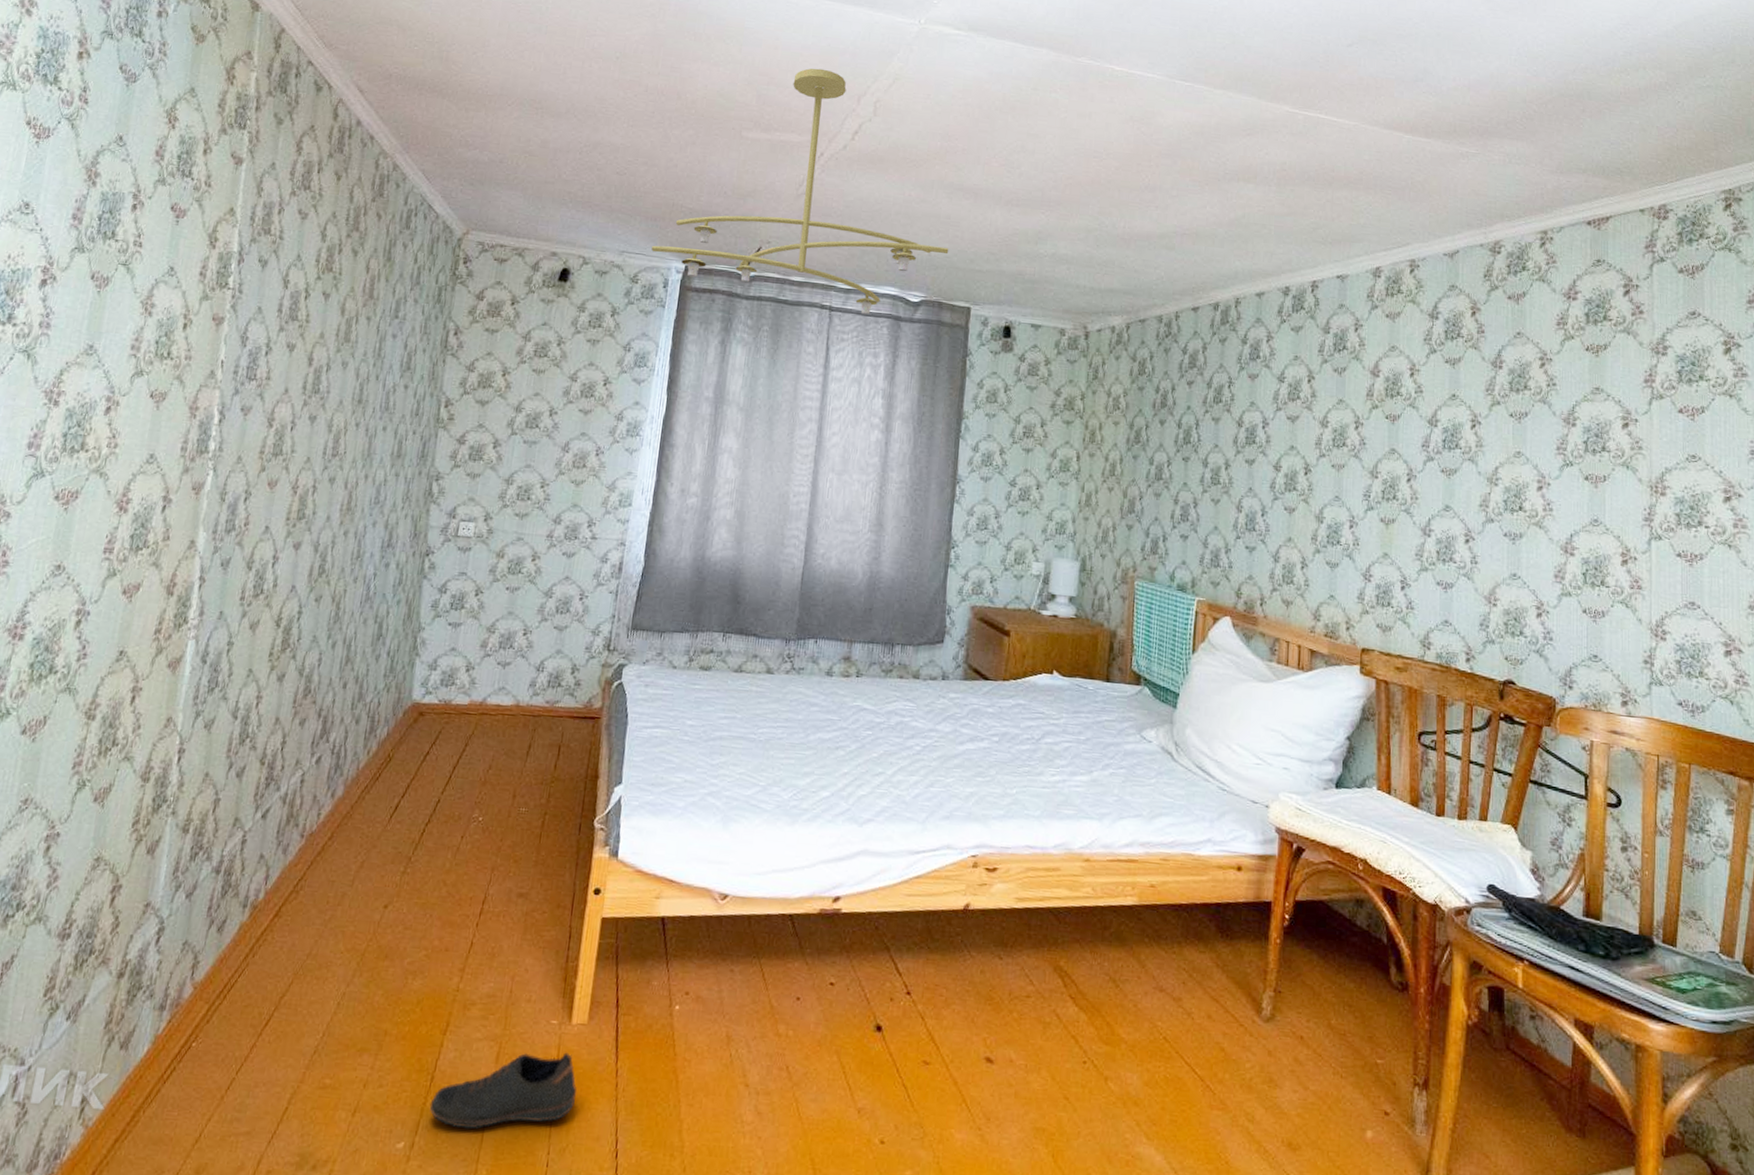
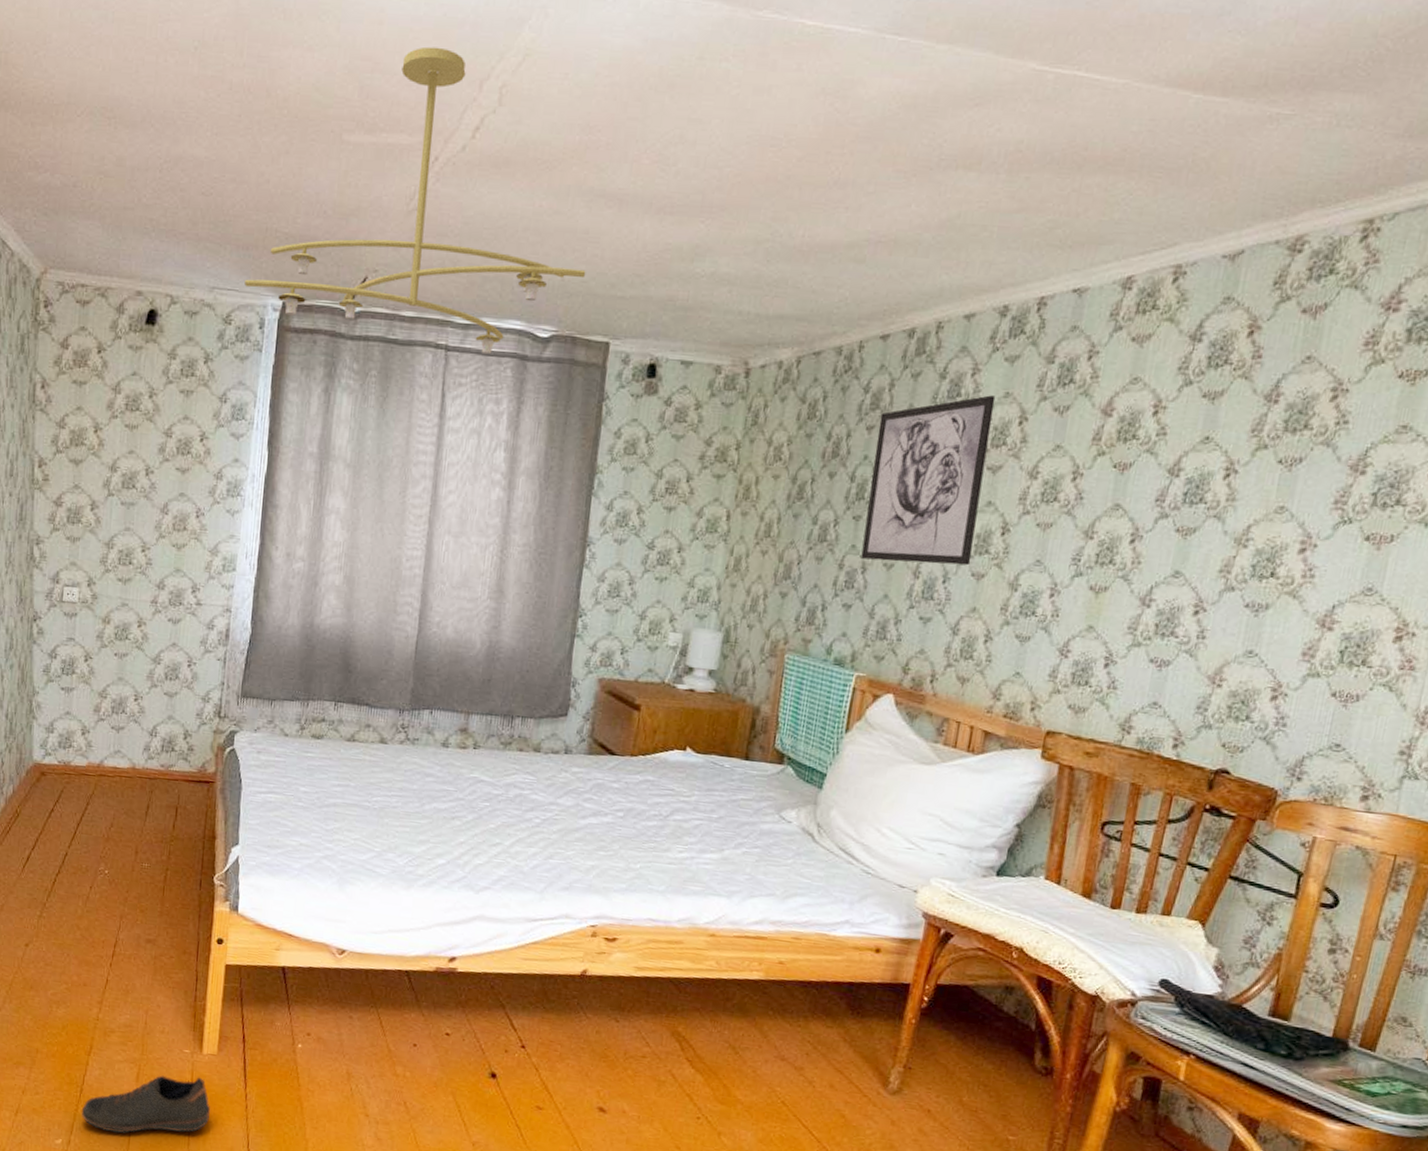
wall art: none [1192,358,1288,501] -> present [861,395,996,566]

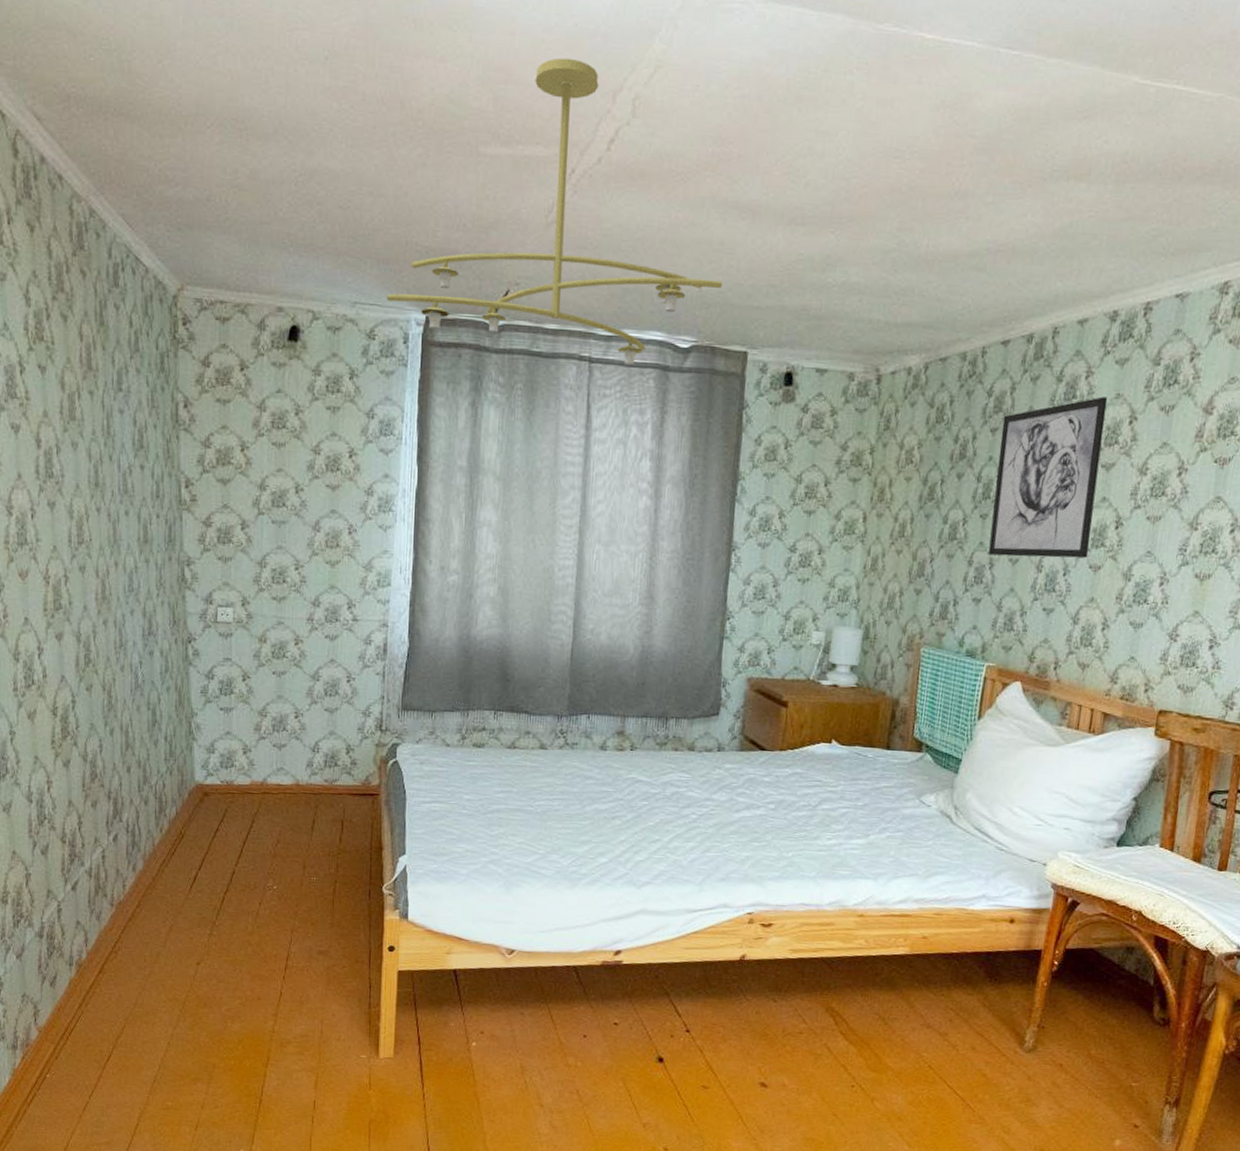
shoe: present [81,1075,211,1133] -> none [261,1080,390,1140]

